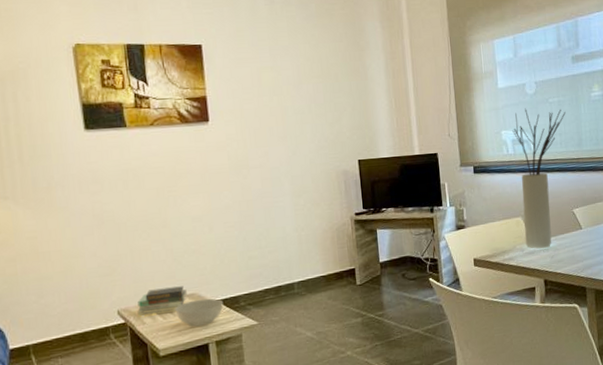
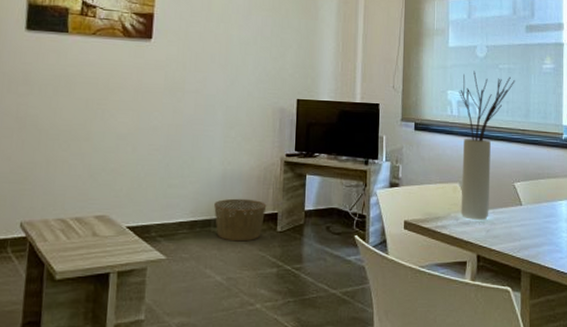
books: present [137,286,187,317] -> none [40,205,97,234]
bowl: present [175,298,224,327] -> none [81,223,134,252]
basket: none [294,259,344,300] -> present [214,198,267,242]

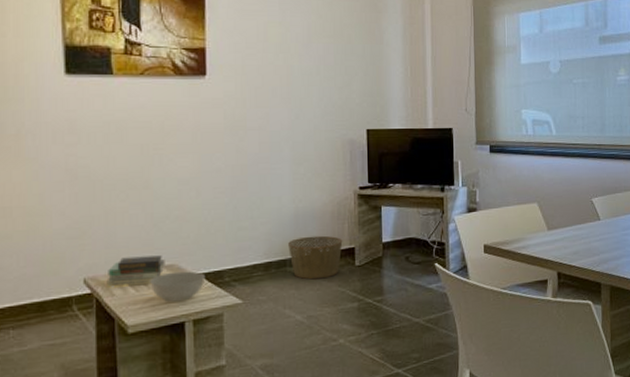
books: none [40,205,97,234] -> present [106,255,165,288]
bowl: none [81,223,134,252] -> present [150,271,206,302]
vase: present [459,71,515,221] -> none [533,87,590,239]

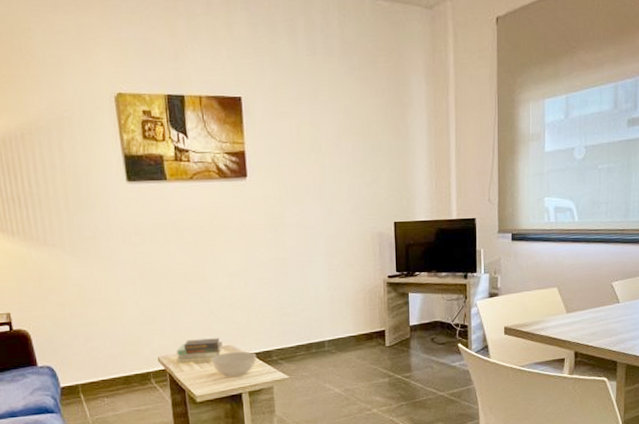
basket: present [288,235,343,280] -> none [326,320,374,358]

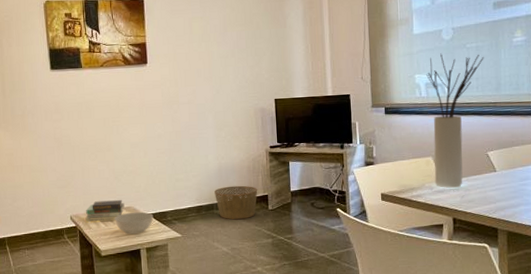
basket: none [326,320,374,358] -> present [214,185,258,220]
vase: none [556,174,615,321] -> present [426,53,484,189]

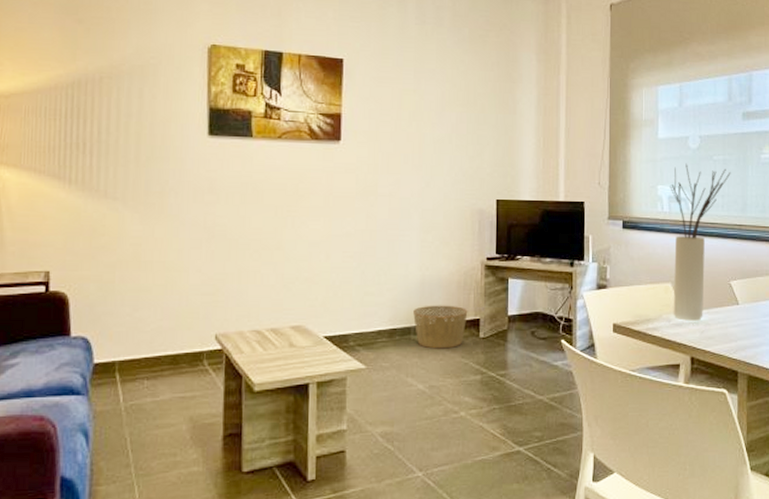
books: present [85,200,125,223] -> none [236,316,293,345]
bowl: present [115,212,154,235] -> none [277,333,331,363]

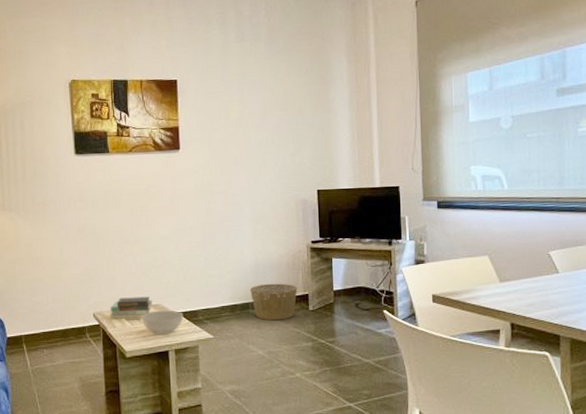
books: none [236,316,293,345] -> present [109,297,152,321]
bowl: none [277,333,331,363] -> present [141,310,184,334]
vase: present [670,163,731,322] -> none [483,143,546,291]

